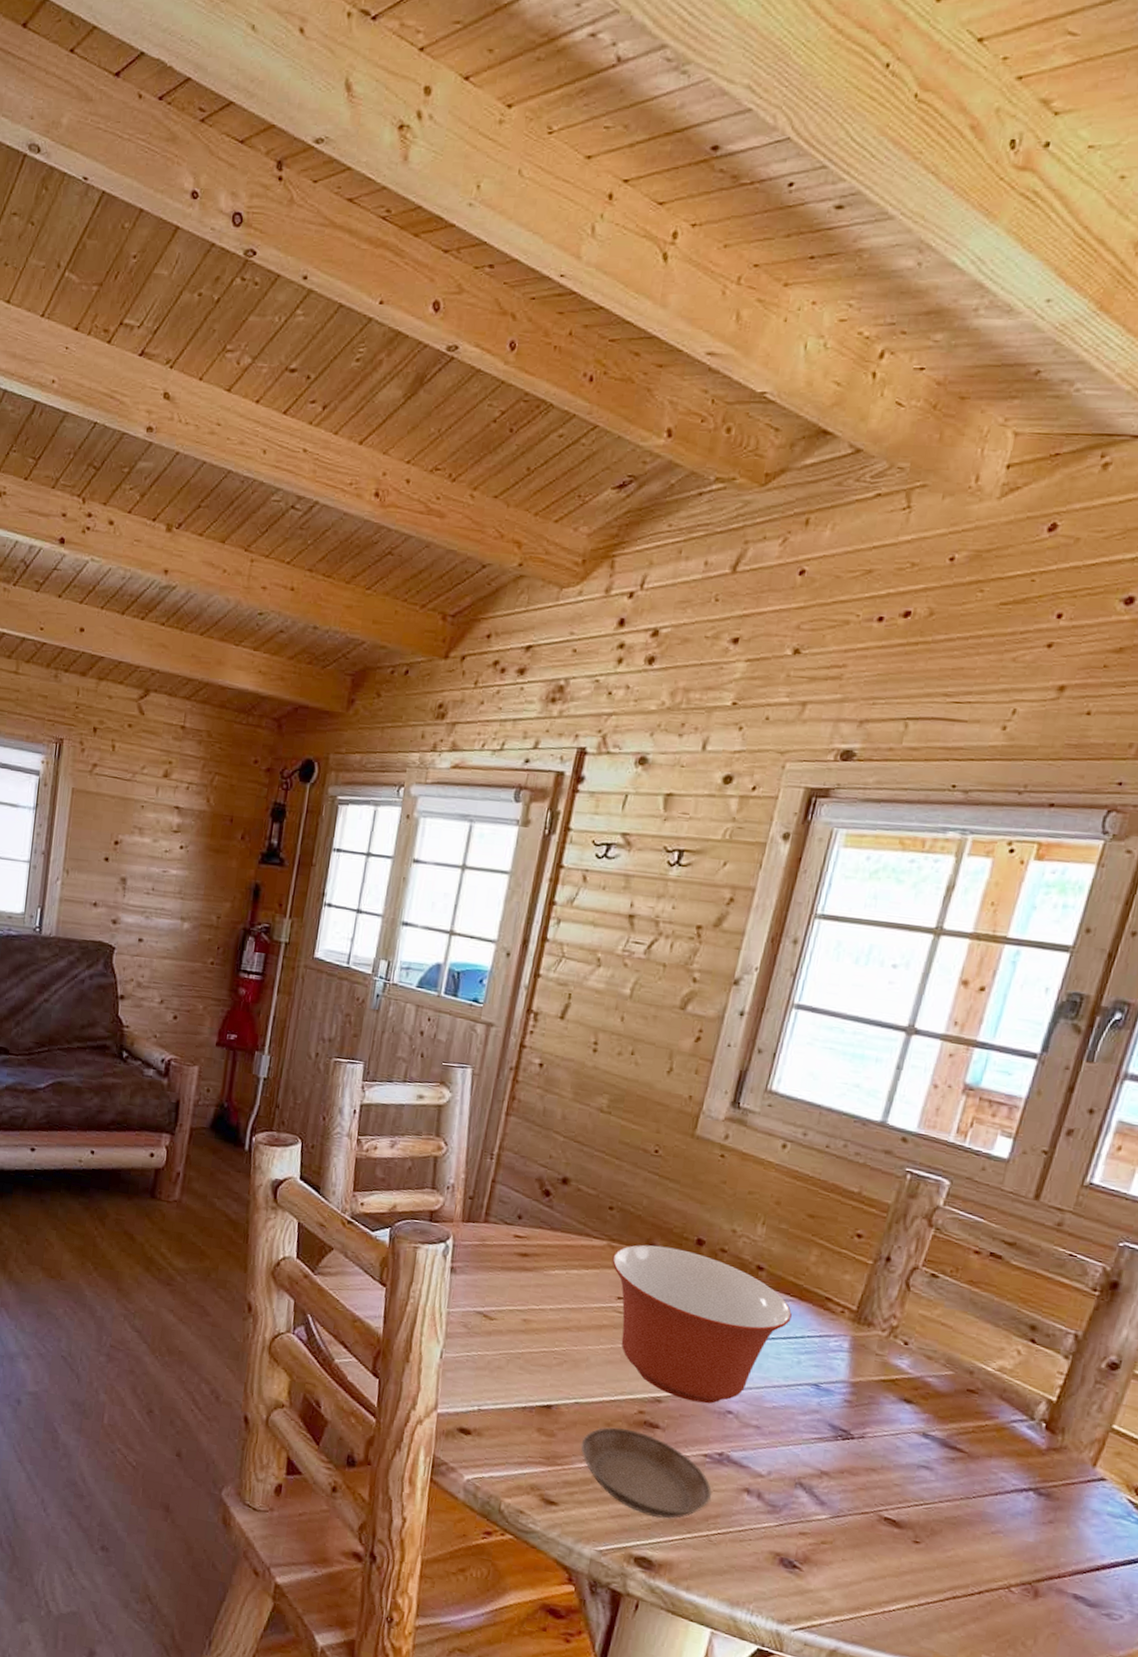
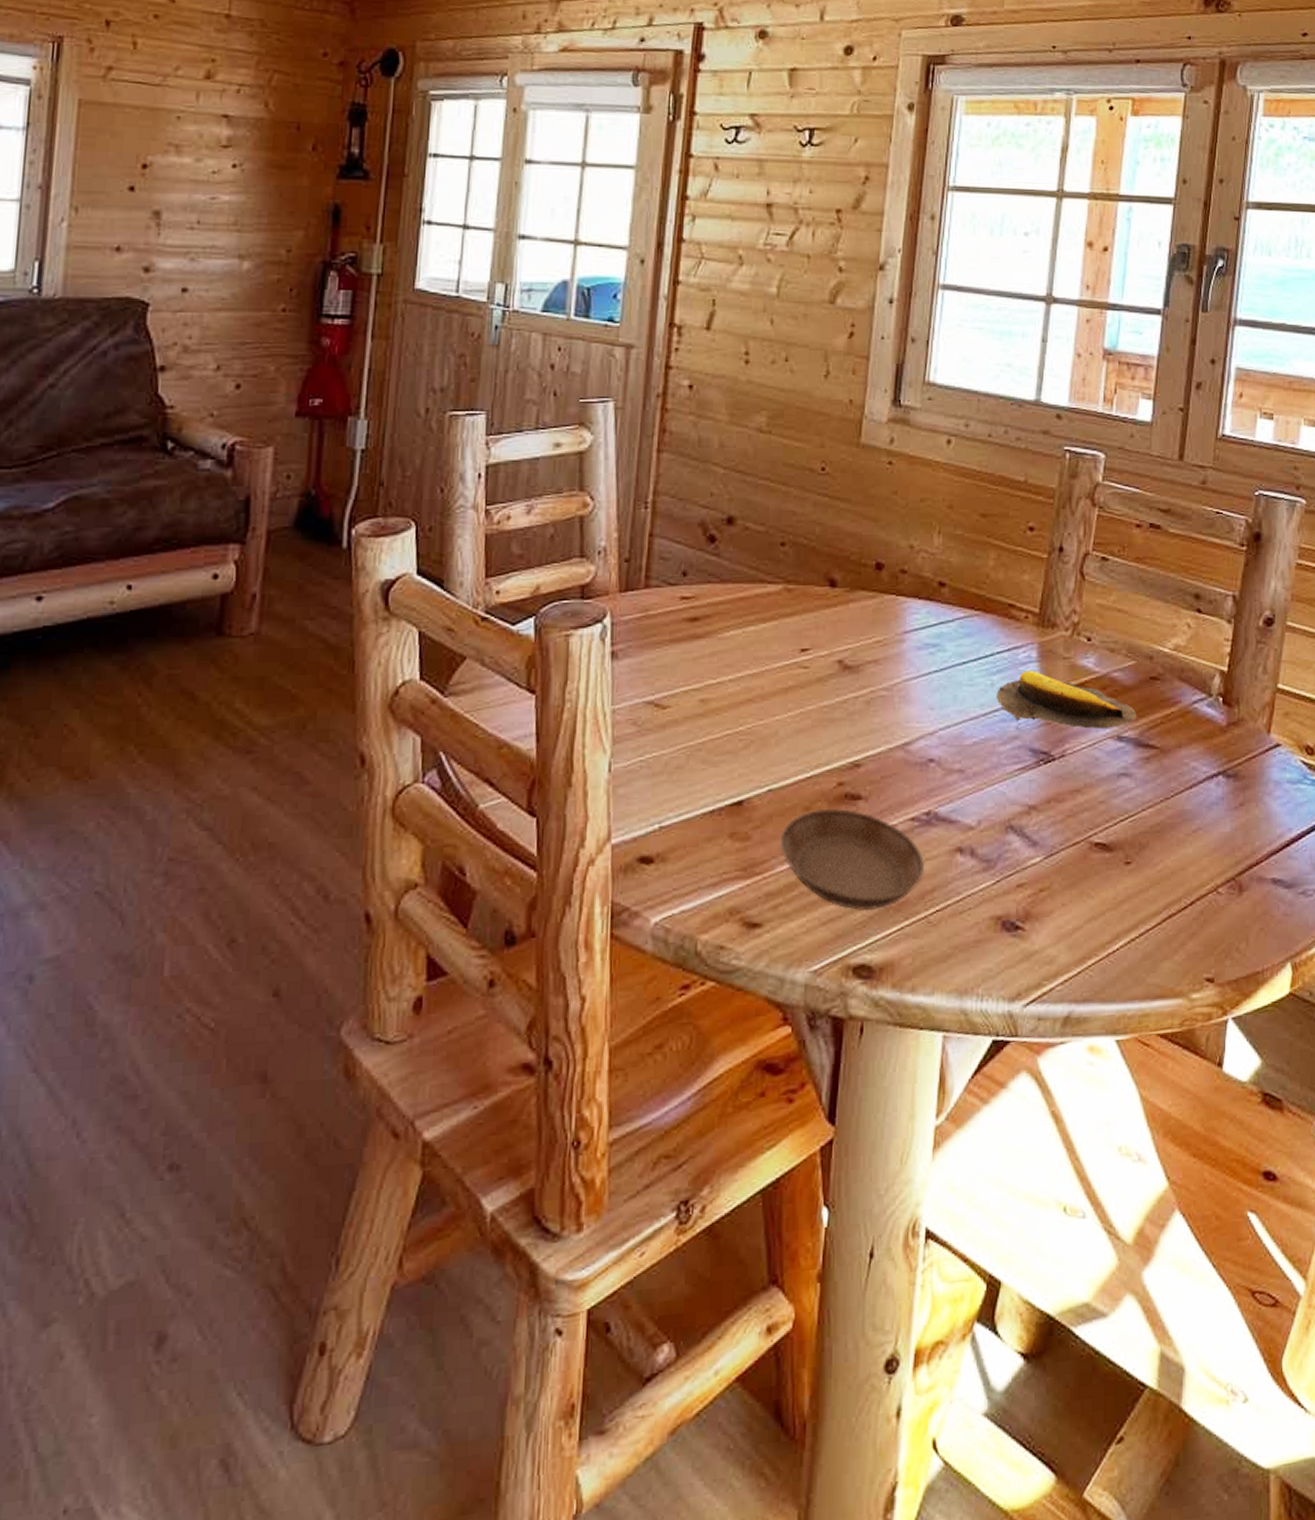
mixing bowl: present [612,1244,792,1404] -> none [790,578,979,757]
banana: none [801,1357,948,1426] -> present [996,670,1137,729]

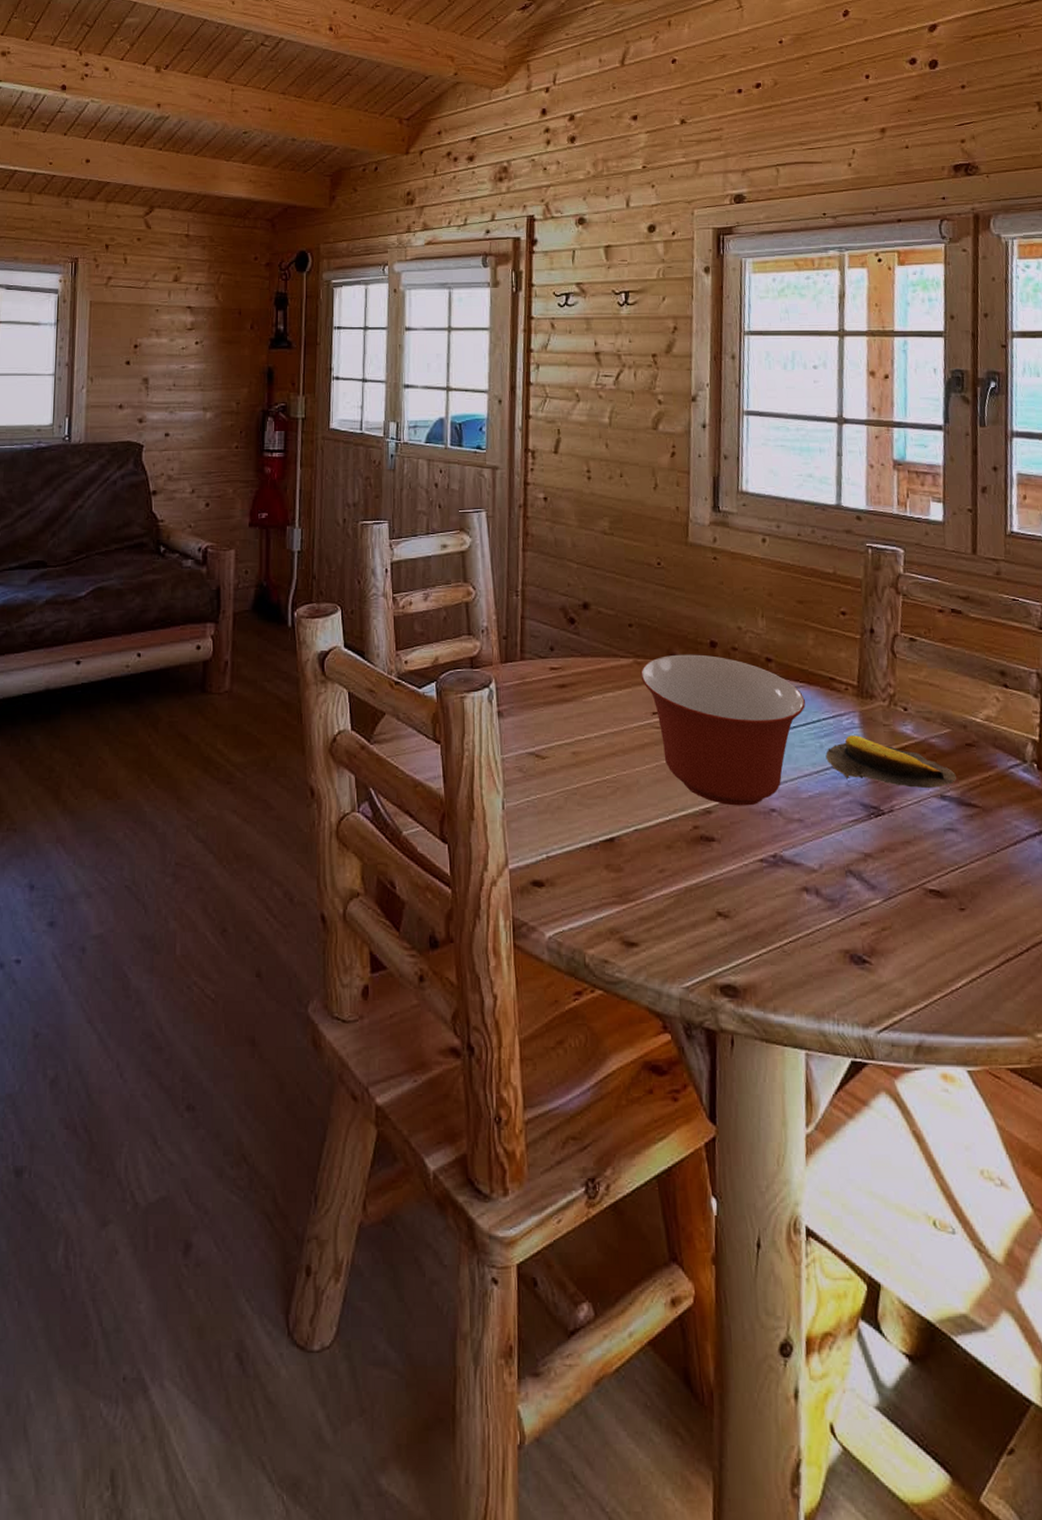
saucer: present [780,807,924,911] -> none [648,847,775,938]
mixing bowl: none [790,578,979,757] -> present [641,654,805,806]

